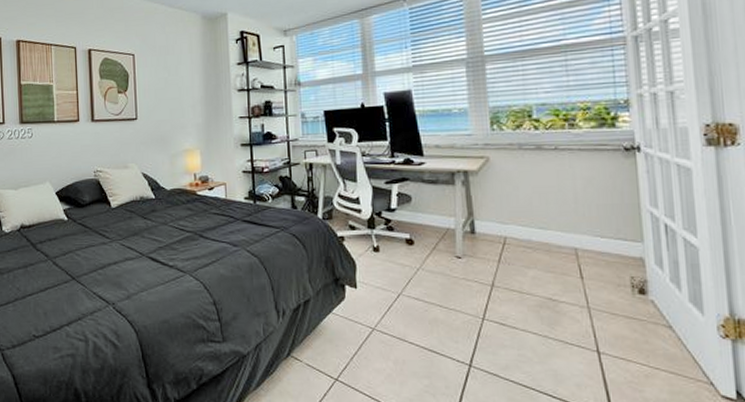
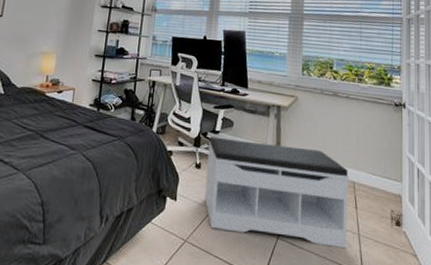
bench: none [385,215,574,325] -> present [204,136,349,249]

